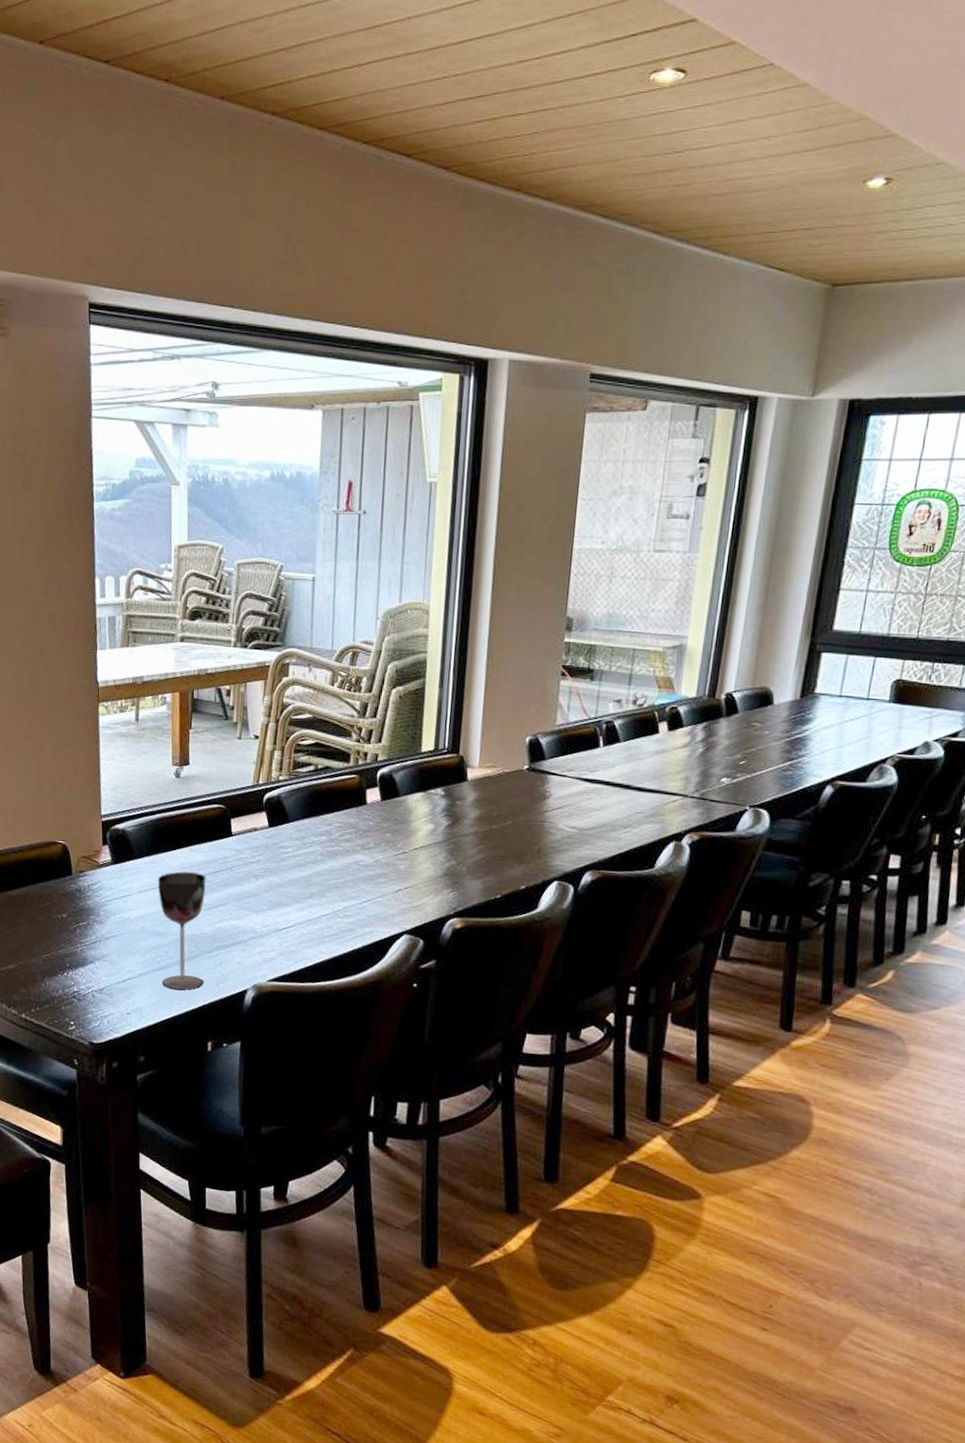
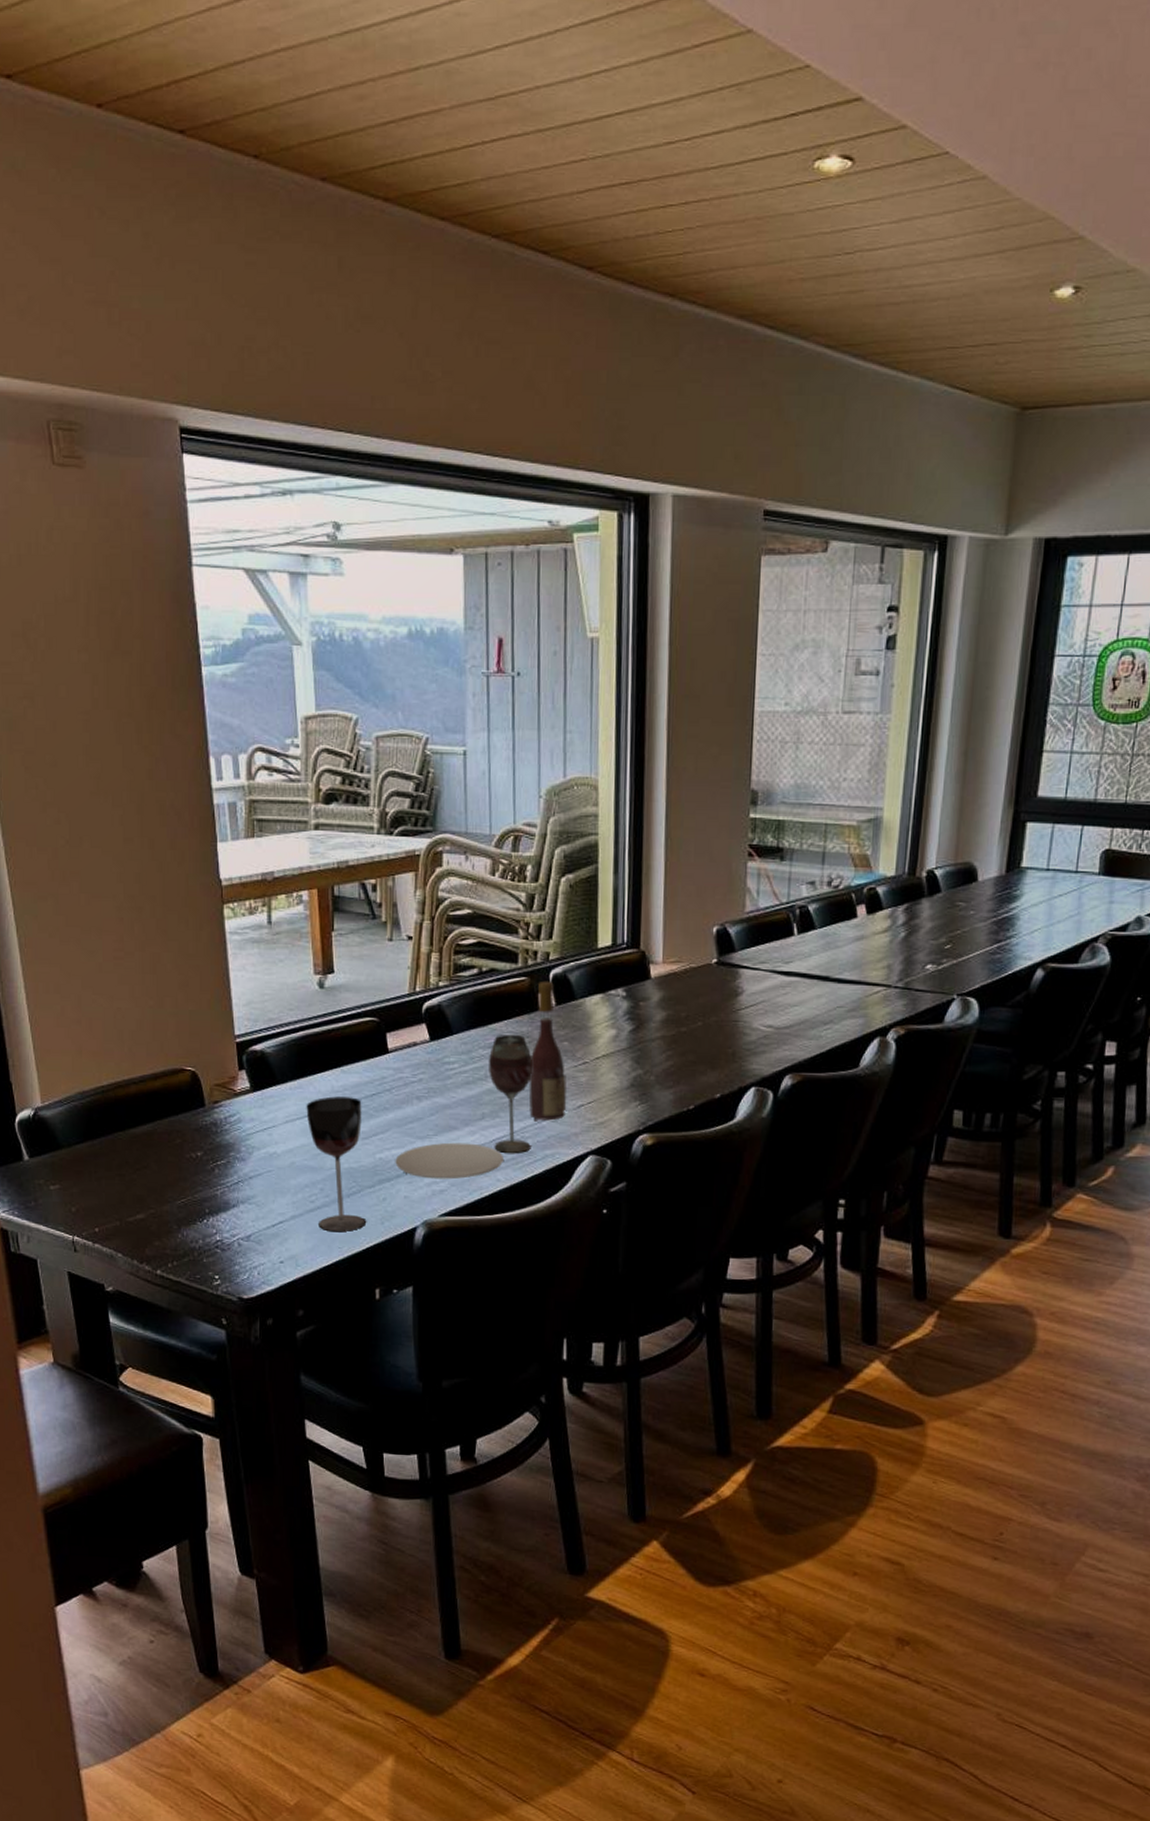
plate: none [232,916,328,950] -> present [395,1142,505,1180]
wineglass: none [318,824,358,929] -> present [489,1034,532,1153]
wine bottle: none [352,779,387,902] -> present [528,980,567,1121]

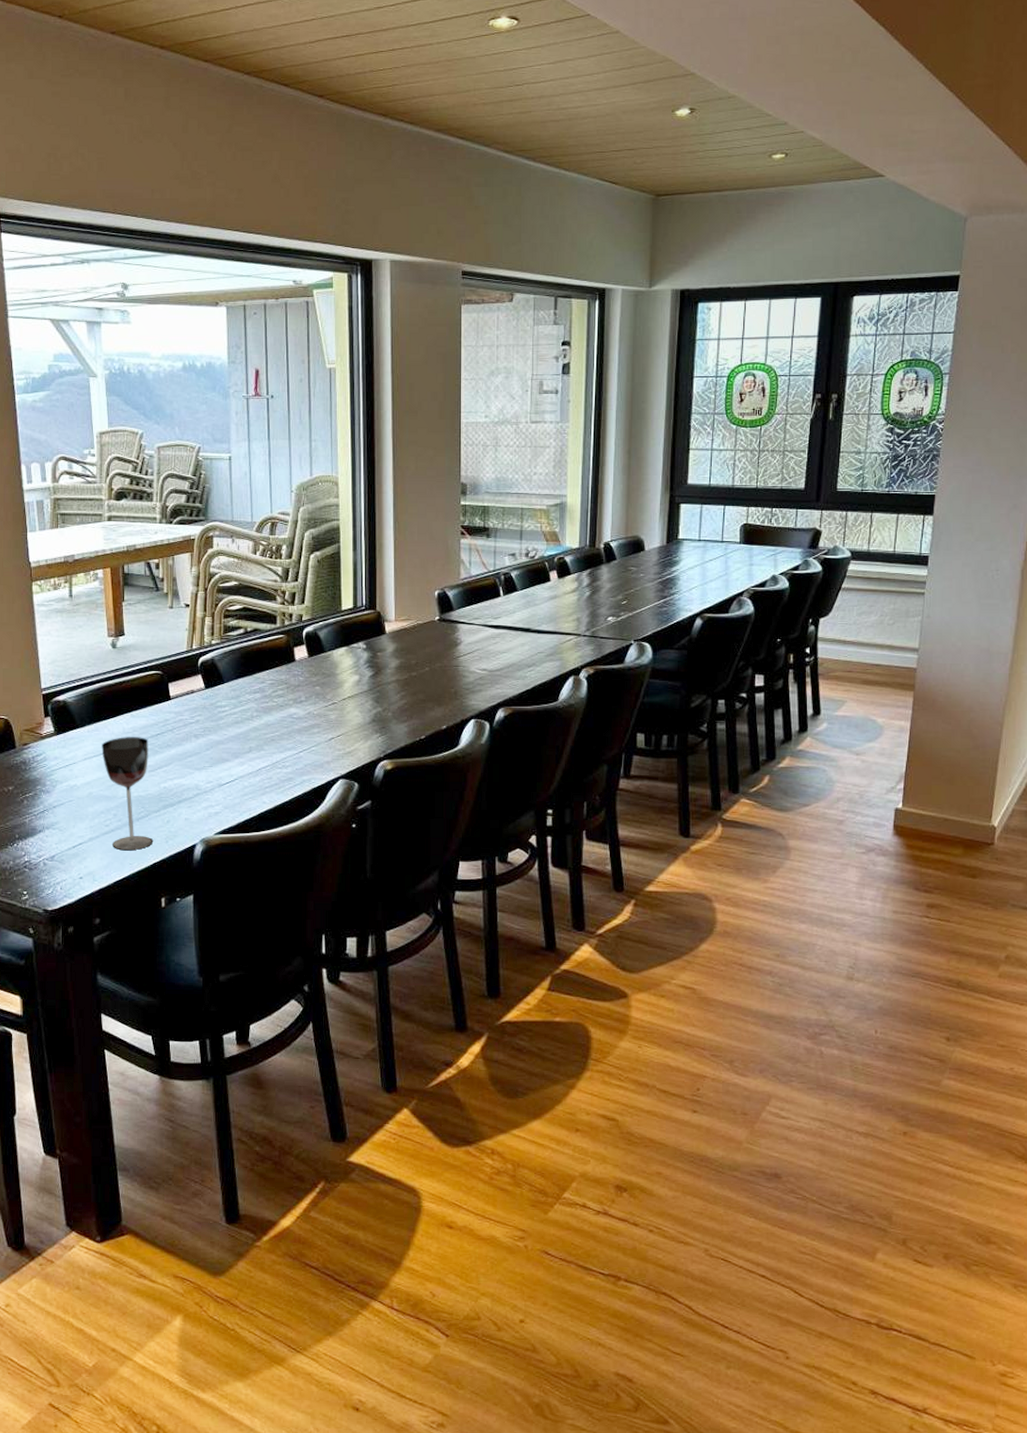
plate: present [395,1142,505,1180] -> none [177,772,269,803]
wineglass: present [489,1034,532,1153] -> none [254,681,290,779]
wine bottle: present [528,980,567,1121] -> none [288,637,320,752]

